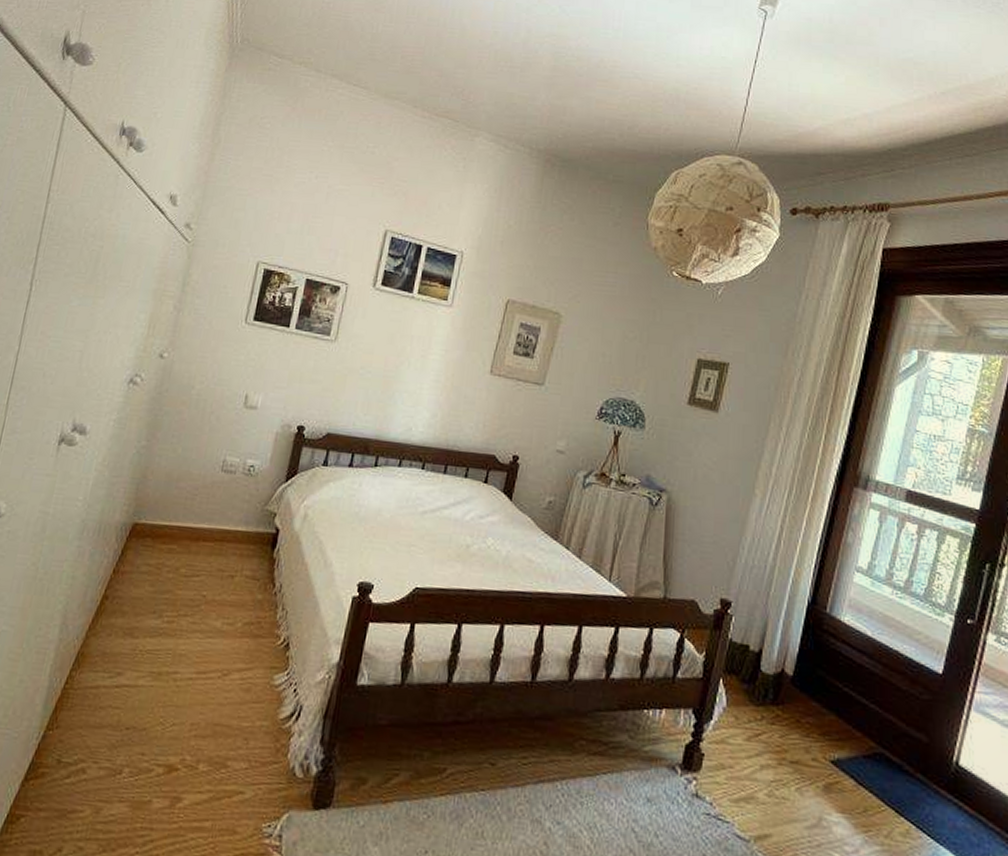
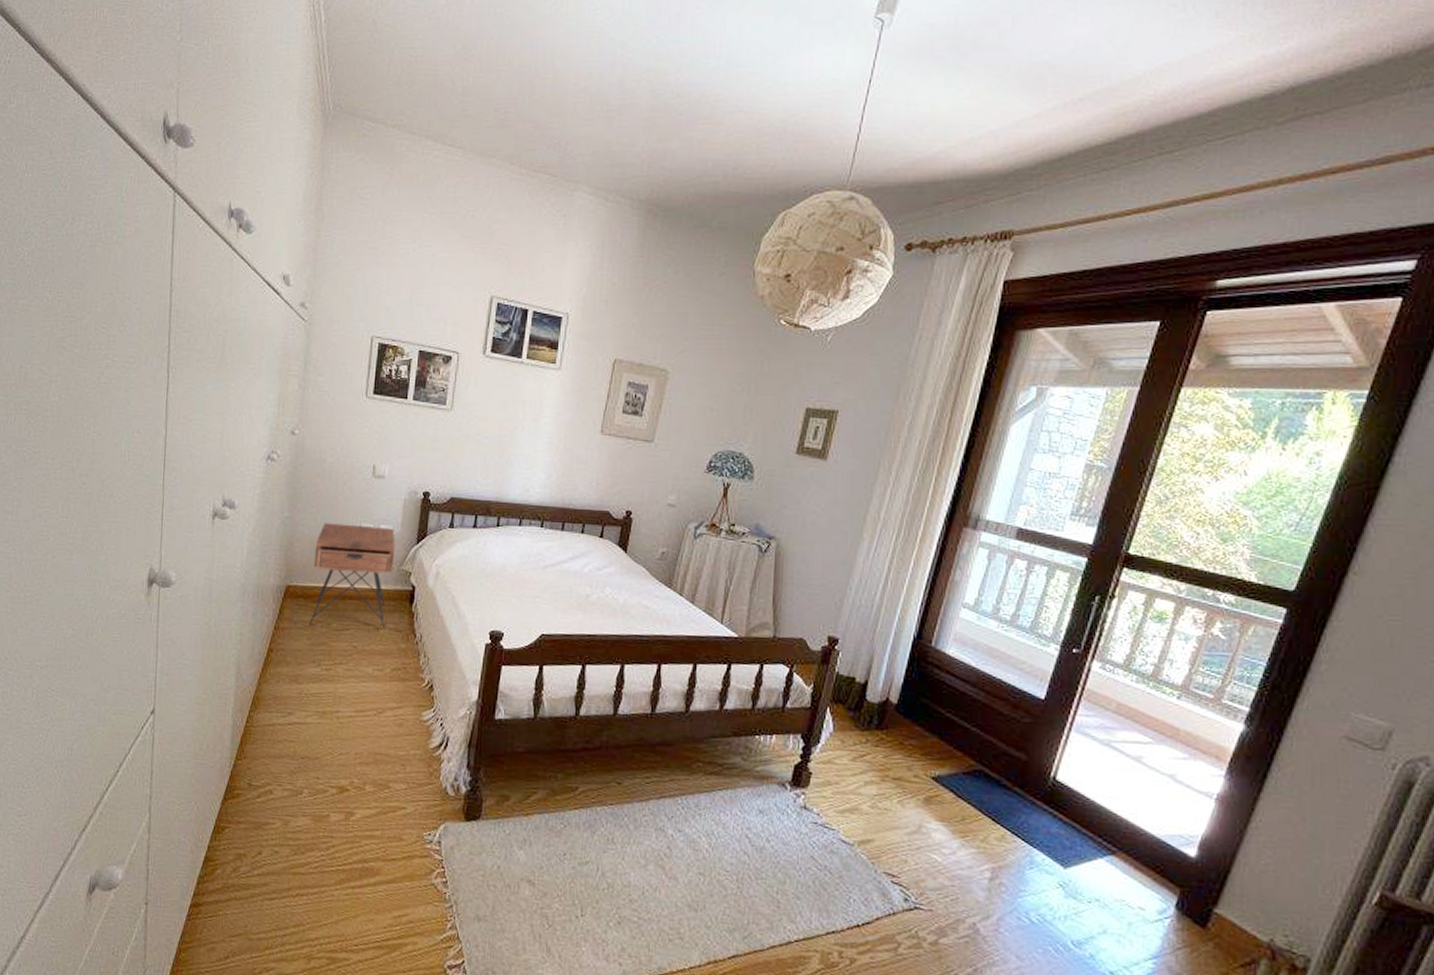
nightstand: none [153,455,262,576] -> present [308,523,396,628]

